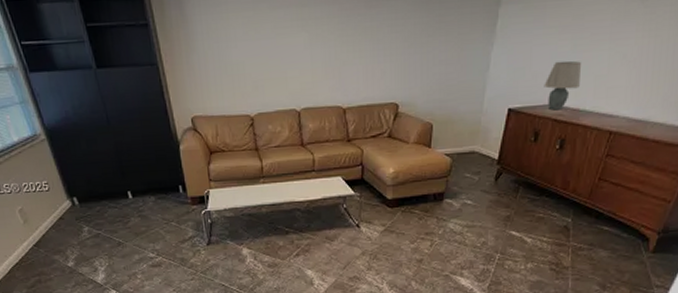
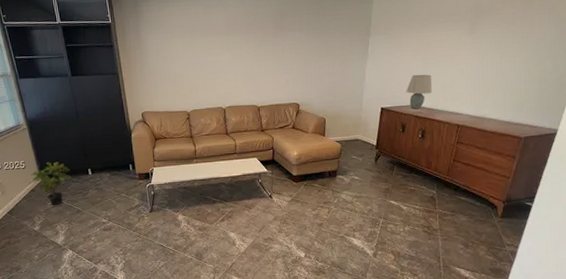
potted plant: none [55,182,107,236] -> present [28,162,71,205]

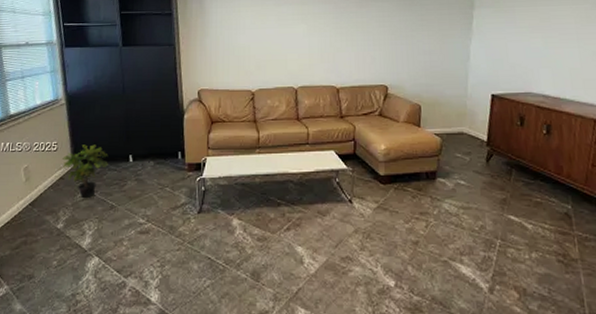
table lamp: present [406,74,432,109] -> none [522,55,557,98]

